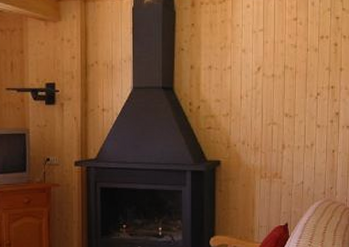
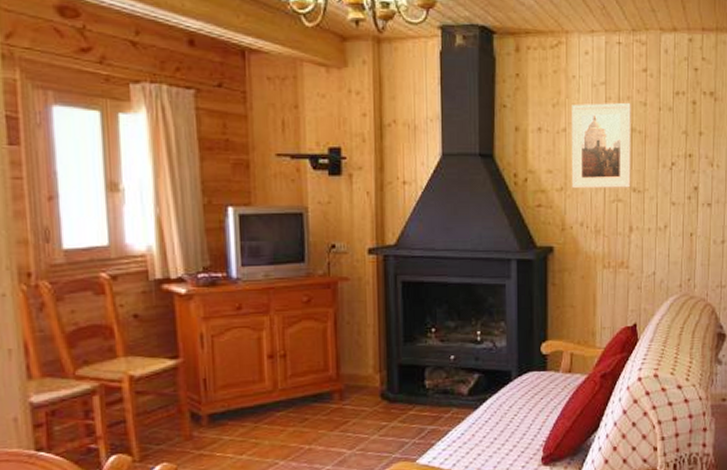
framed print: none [235,45,284,115] -> present [571,102,631,189]

